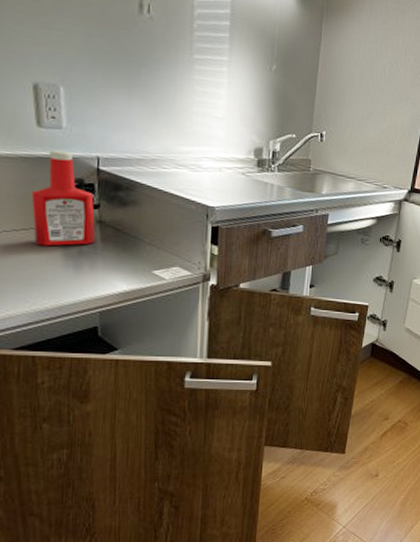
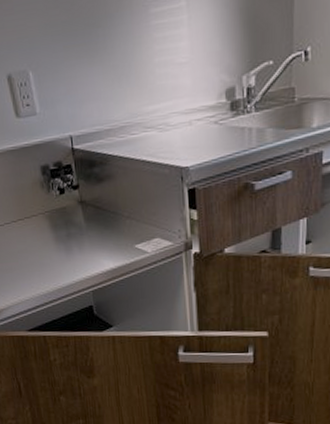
ketchup bottle: present [31,150,96,247] -> none [21,136,80,233]

